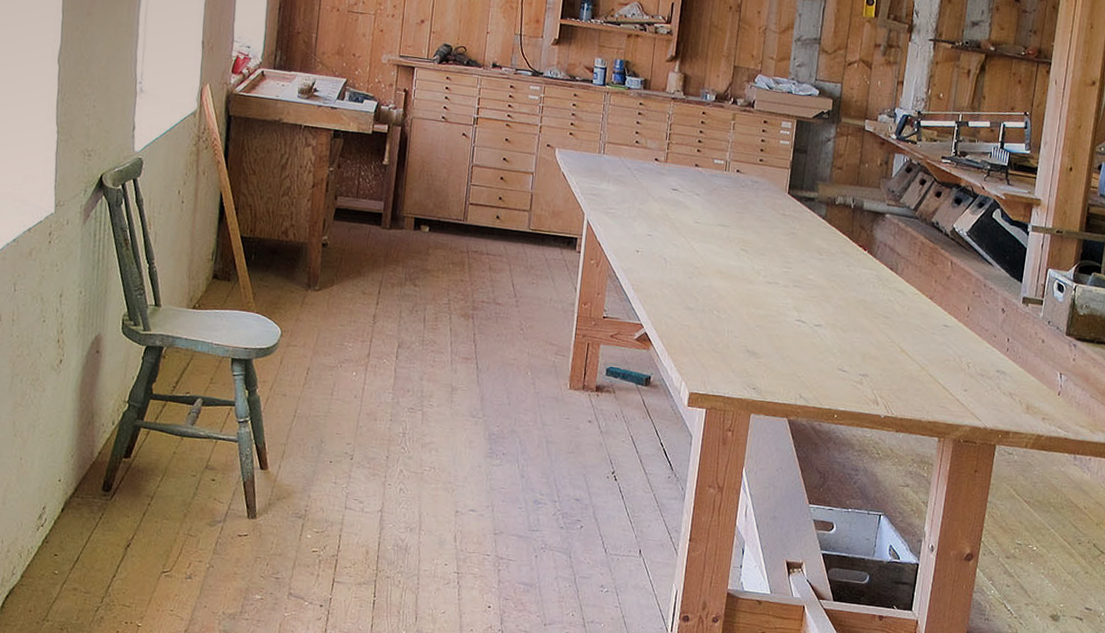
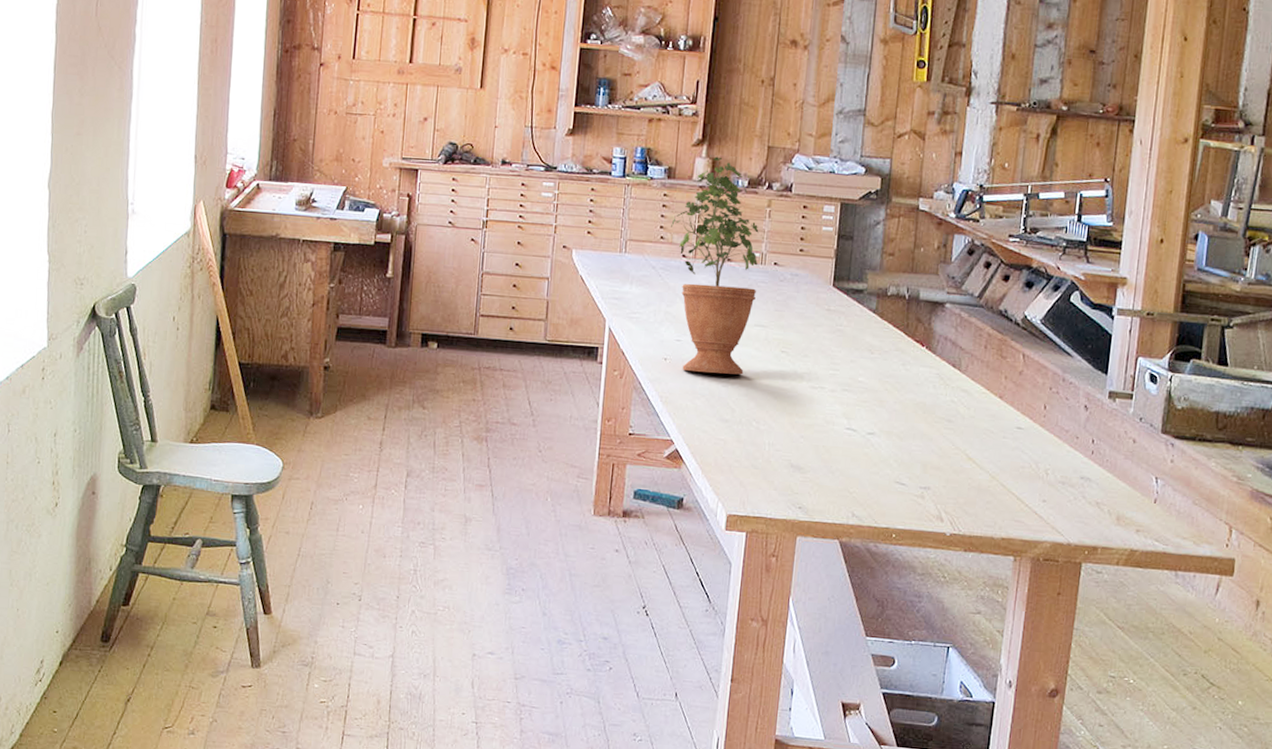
potted plant: none [645,72,724,269] -> present [671,156,759,375]

